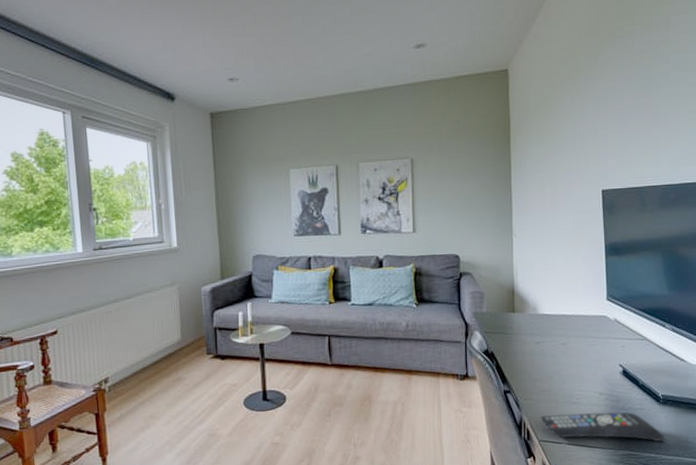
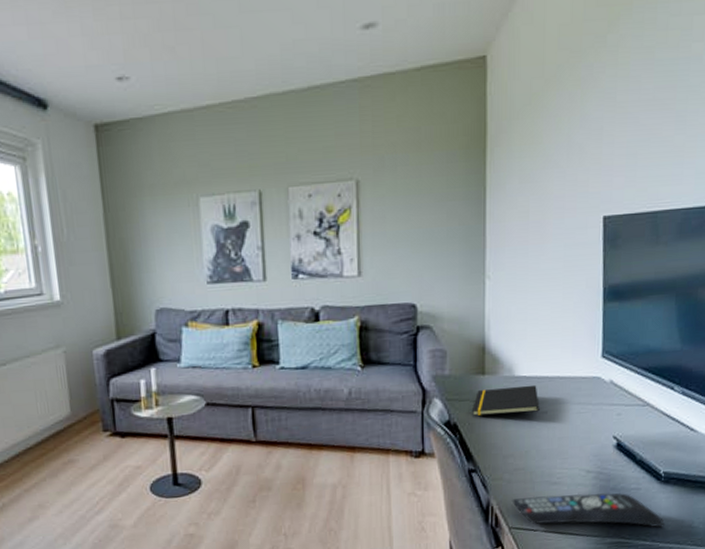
notepad: none [506,321,559,346] -> present [472,384,540,416]

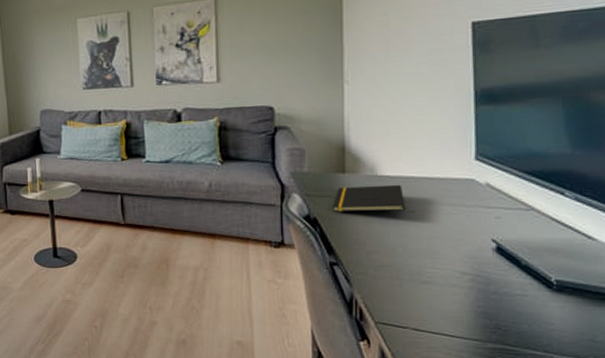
remote control: present [512,493,666,528] -> none [377,293,561,338]

